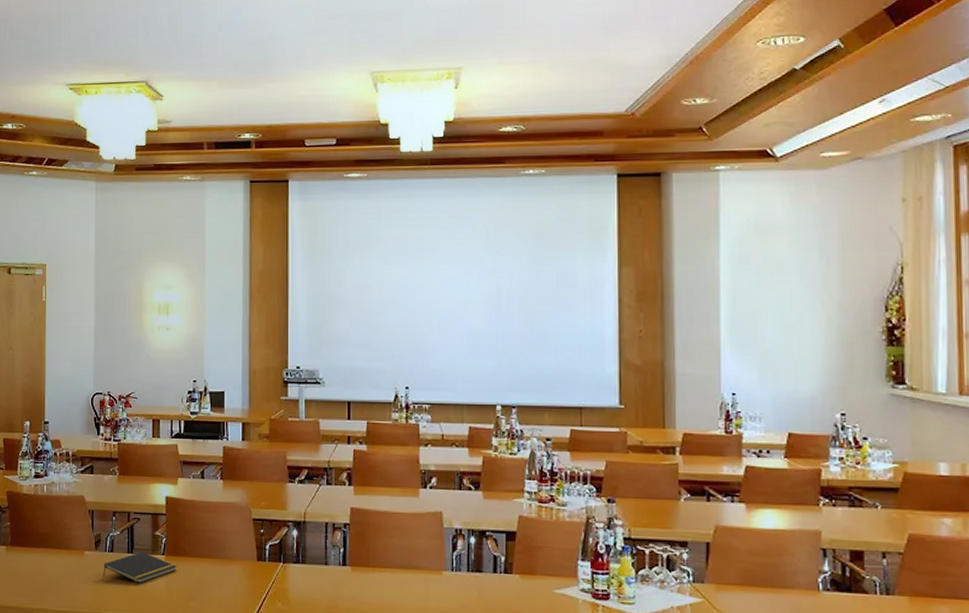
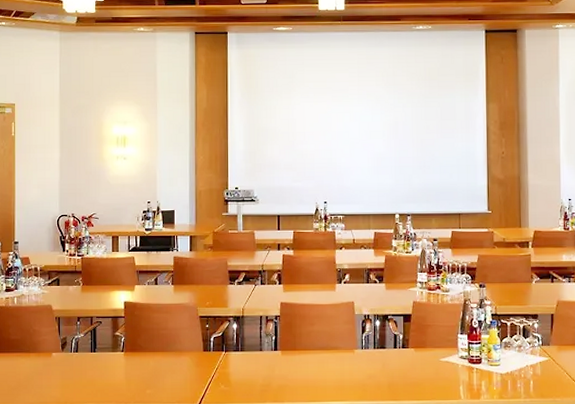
notepad: present [103,552,176,583] -> none [69,350,134,377]

